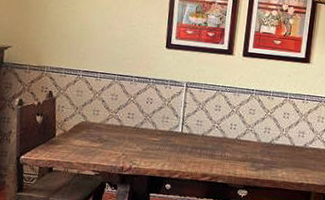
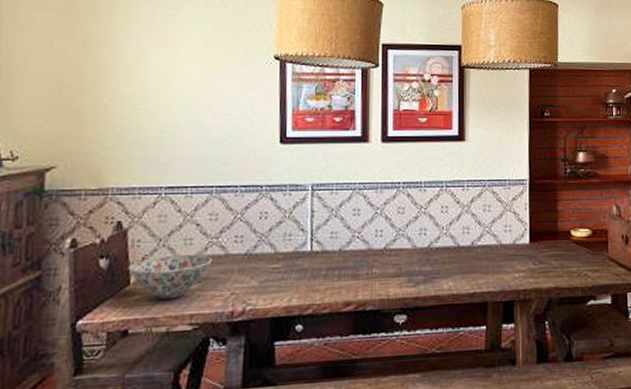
bowl: none [55,120,112,152] -> present [128,254,213,300]

